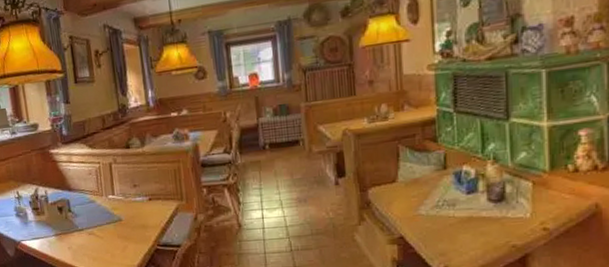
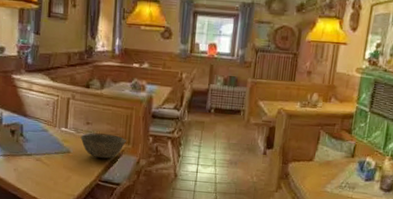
bowl: none [129,193,180,221] -> present [80,133,127,159]

